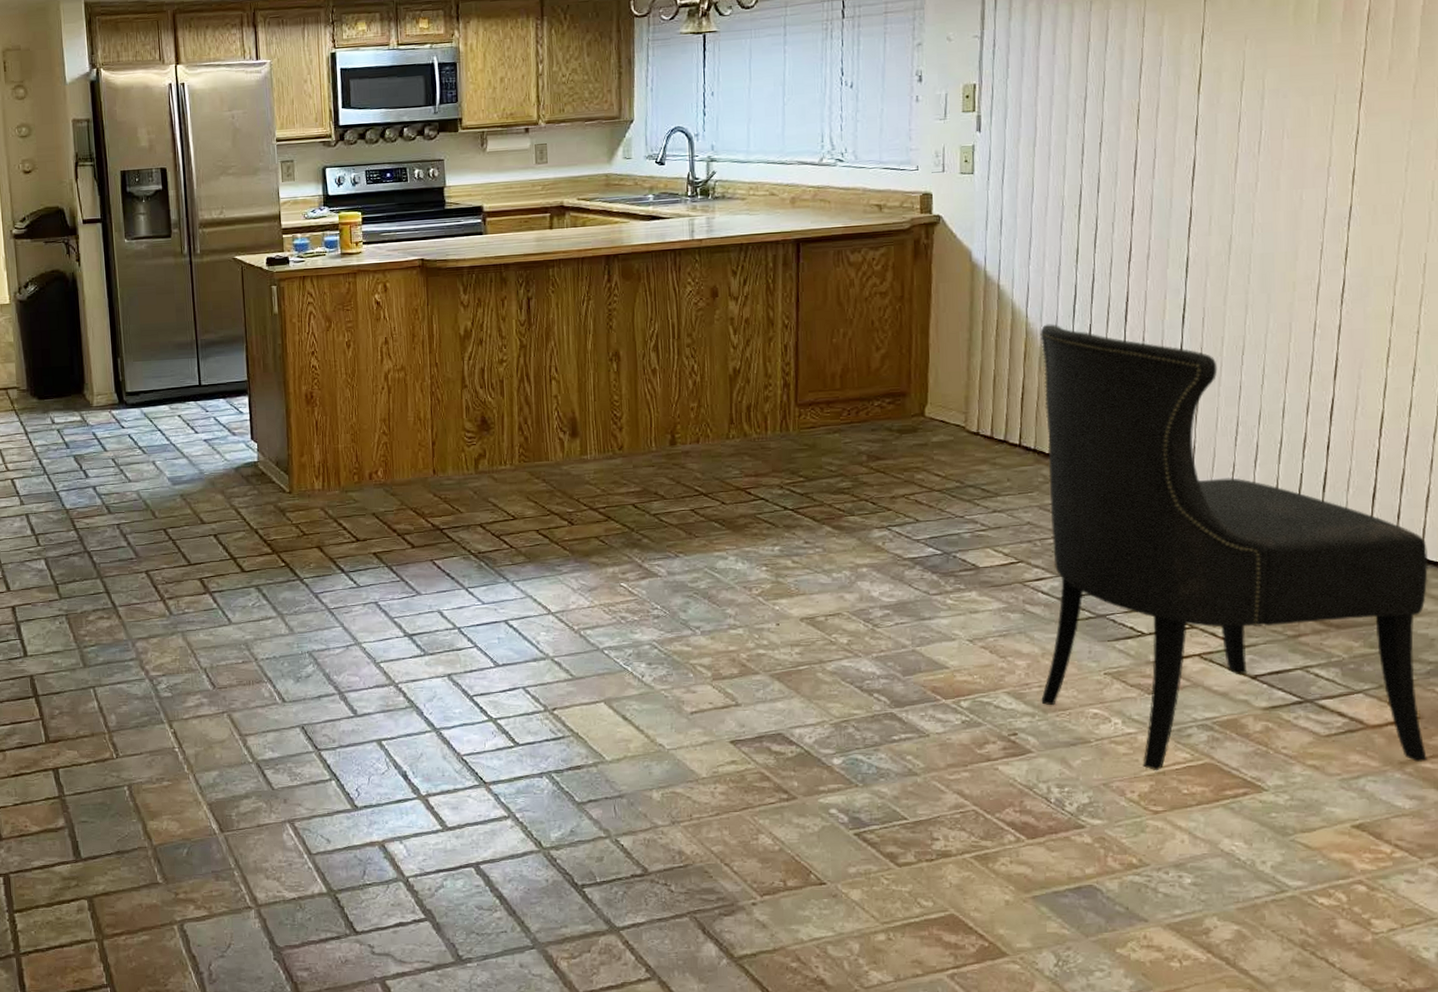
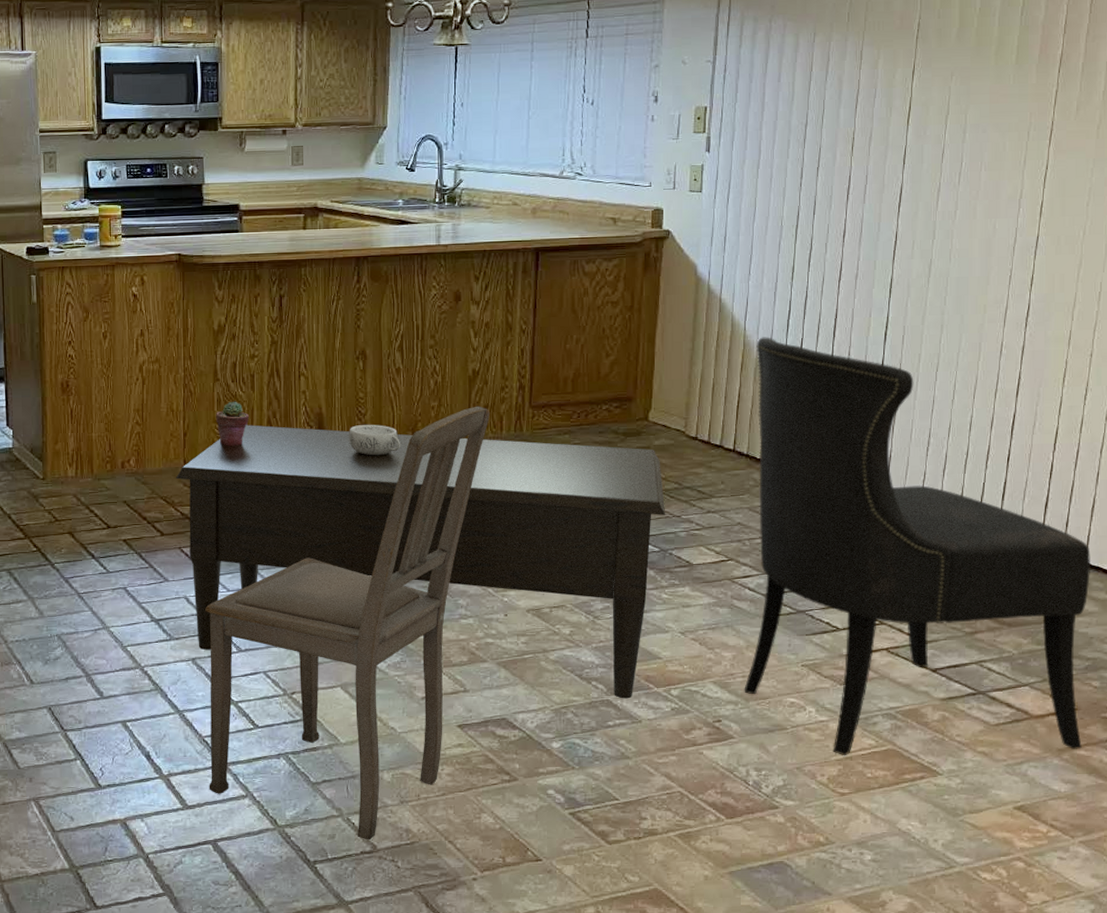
coffee table: none [424,432,948,712] -> present [175,425,666,699]
dining chair: none [460,405,753,863] -> present [205,406,490,840]
potted succulent: none [464,407,499,454] -> present [215,401,249,446]
decorative bowl: none [604,428,659,461] -> present [349,425,400,456]

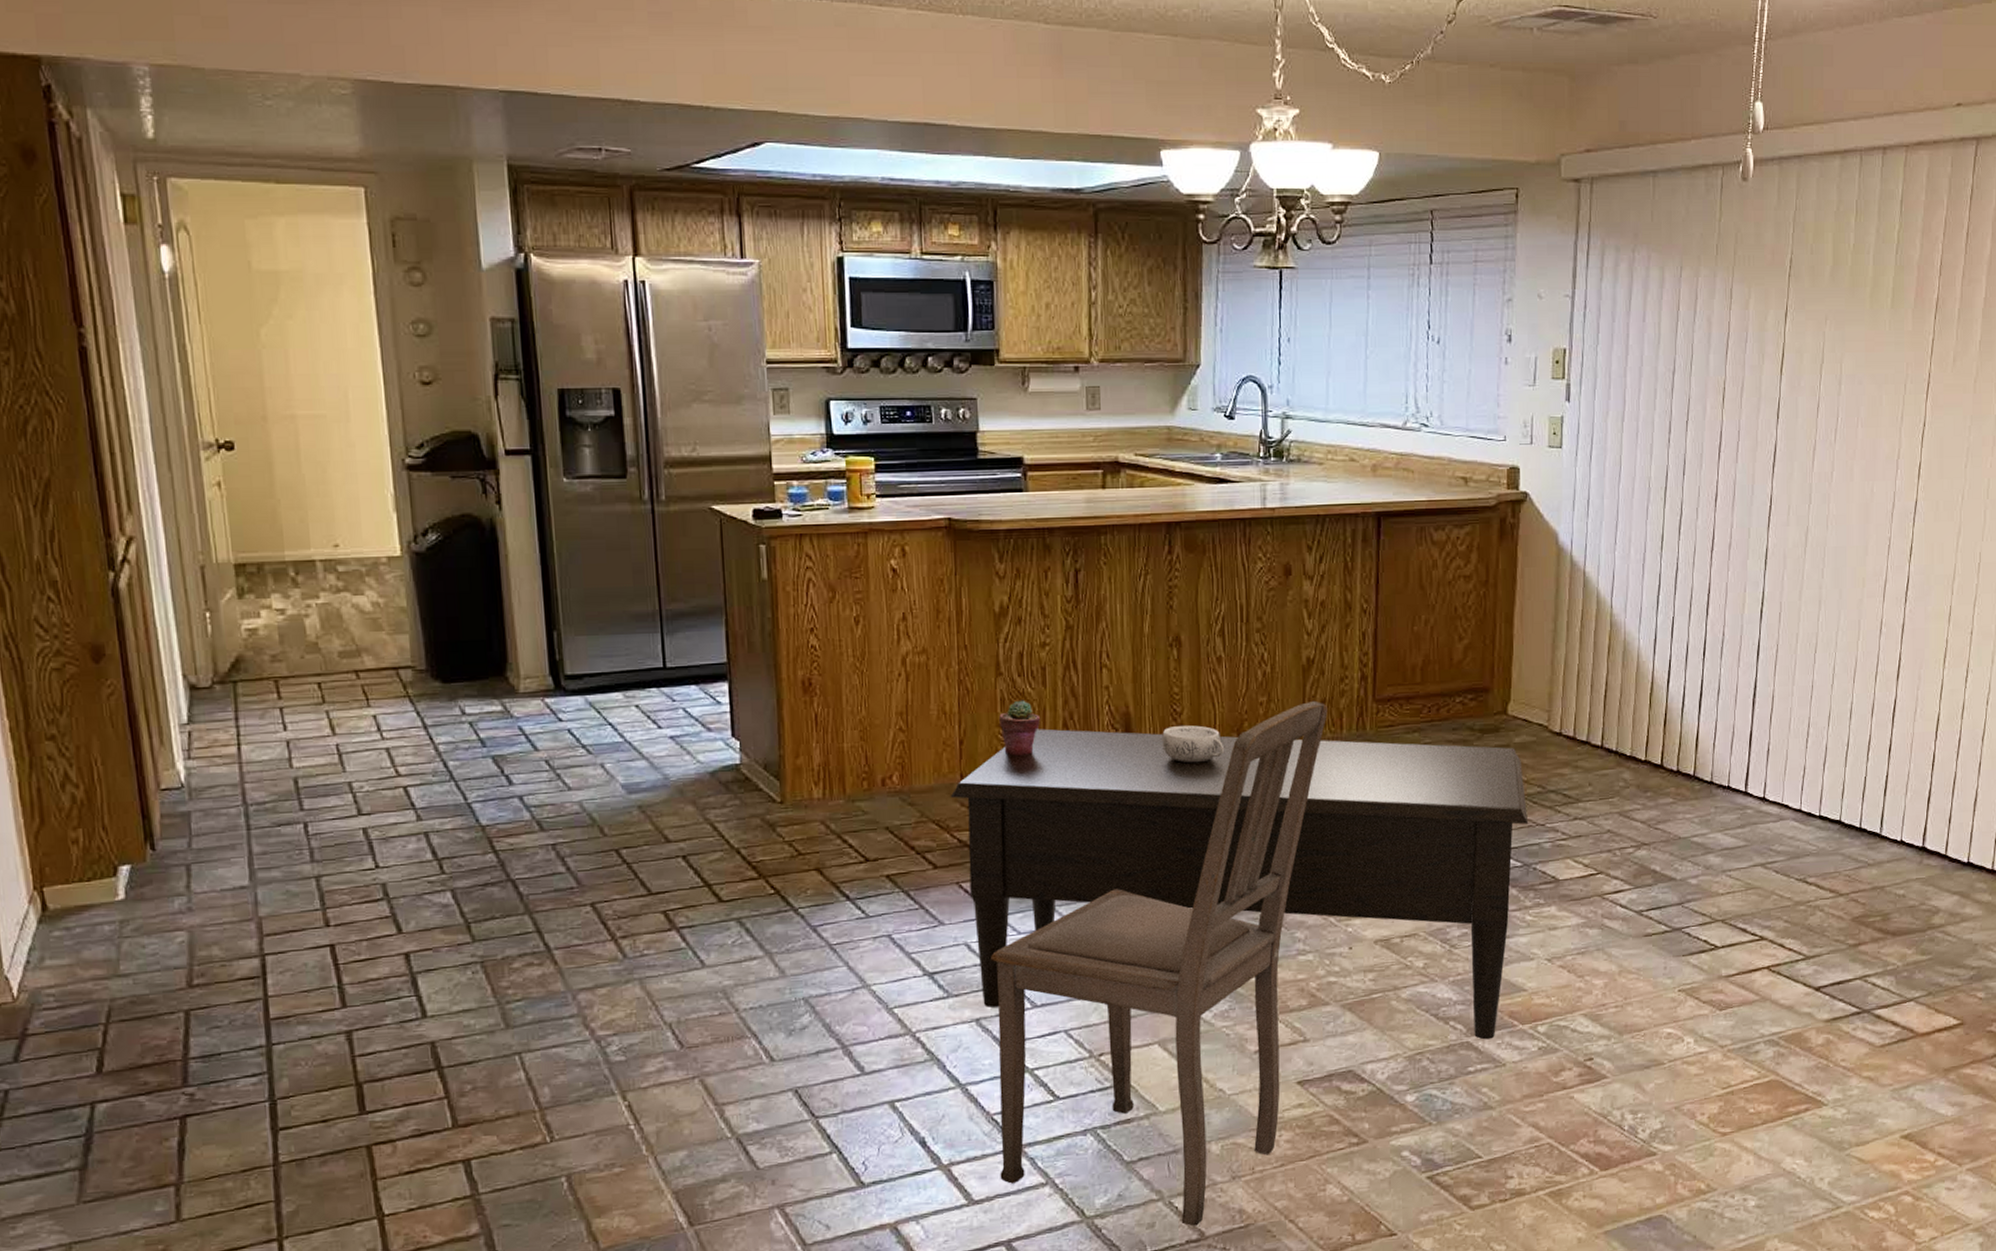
dining chair: present [744,337,1092,756] -> none [1617,615,1975,1091]

